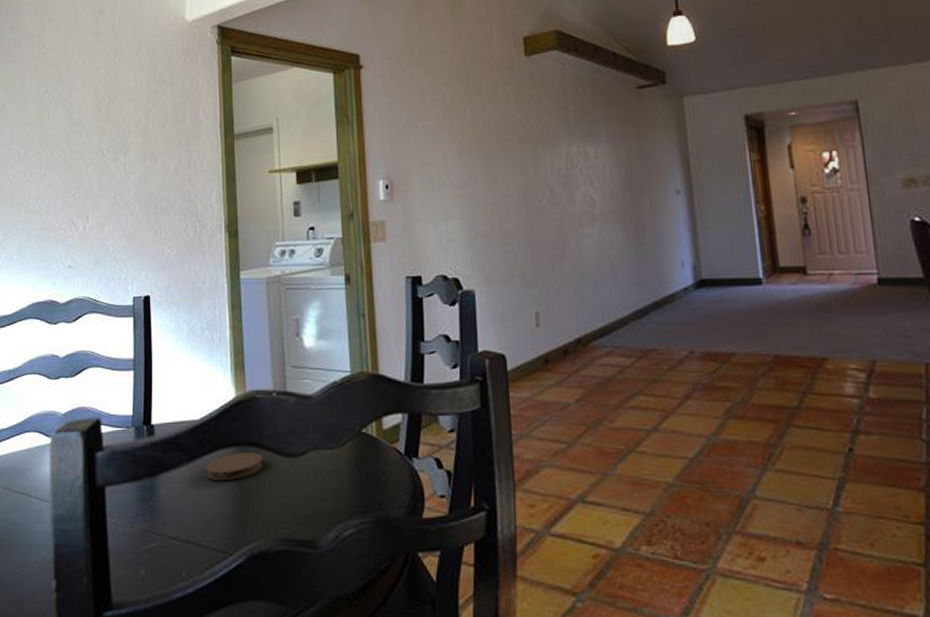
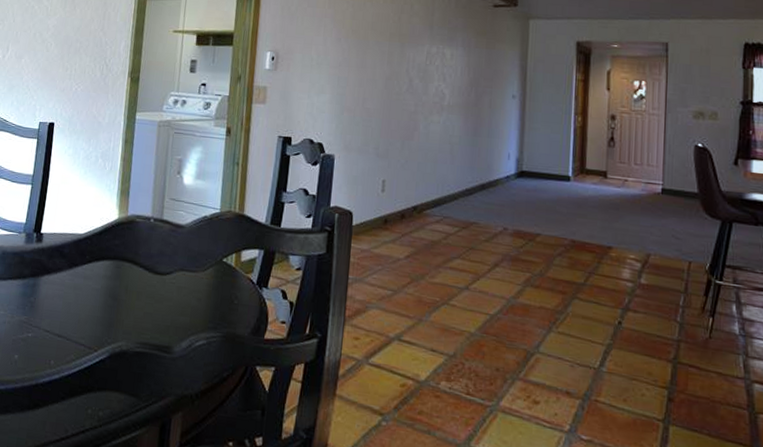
coaster: present [206,452,263,481] -> none [83,265,135,288]

